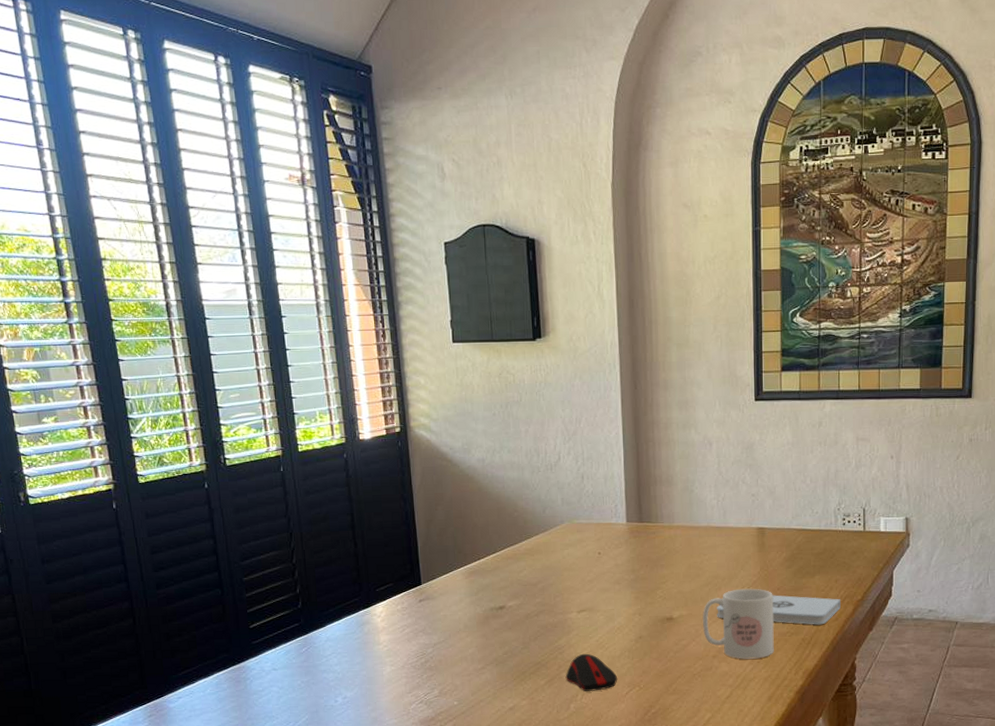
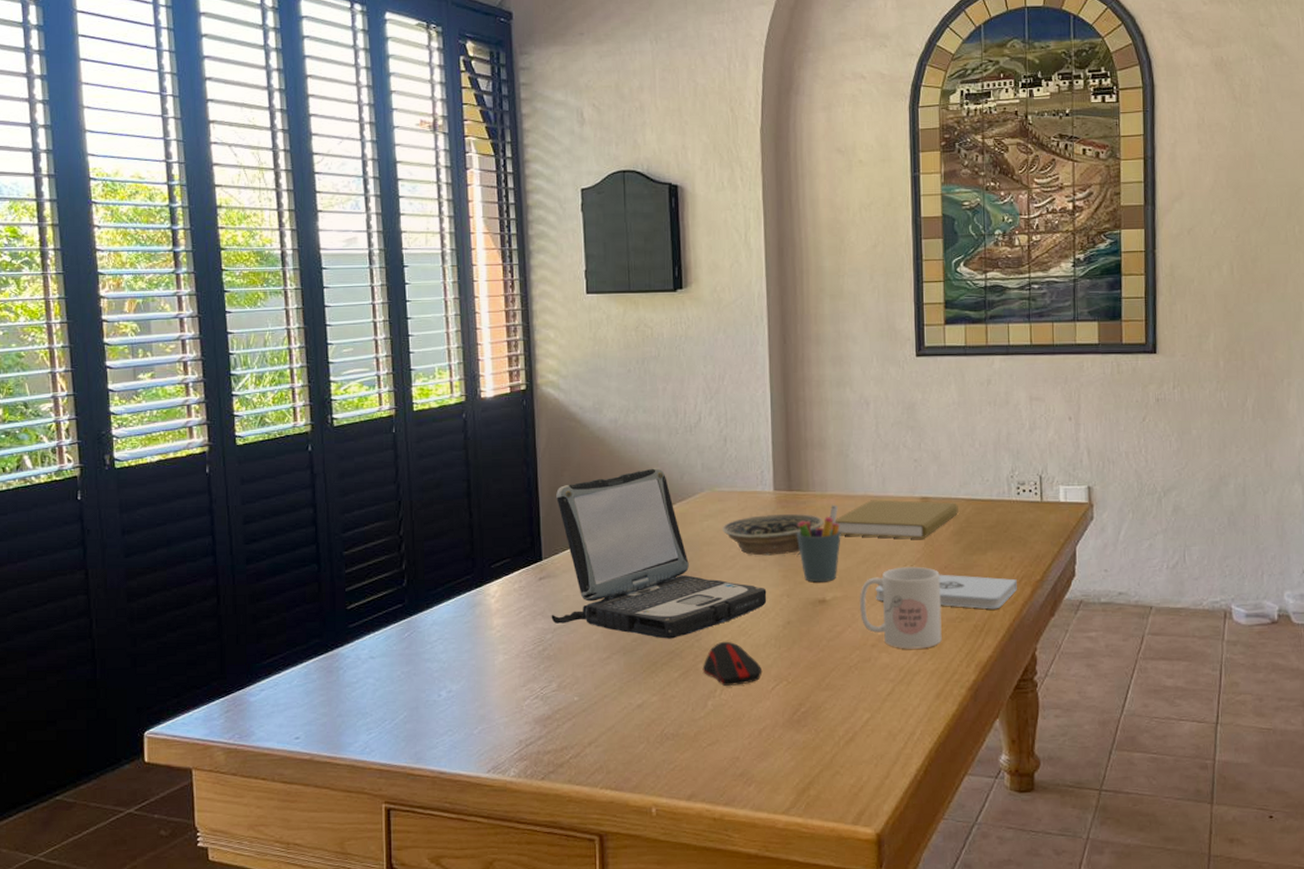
laptop: none [431,502,621,652] -> present [551,468,767,639]
bowl: none [581,542,671,580] -> present [722,513,824,556]
pen holder: none [646,534,687,603] -> present [796,505,841,583]
book: none [681,530,791,564] -> present [835,500,958,539]

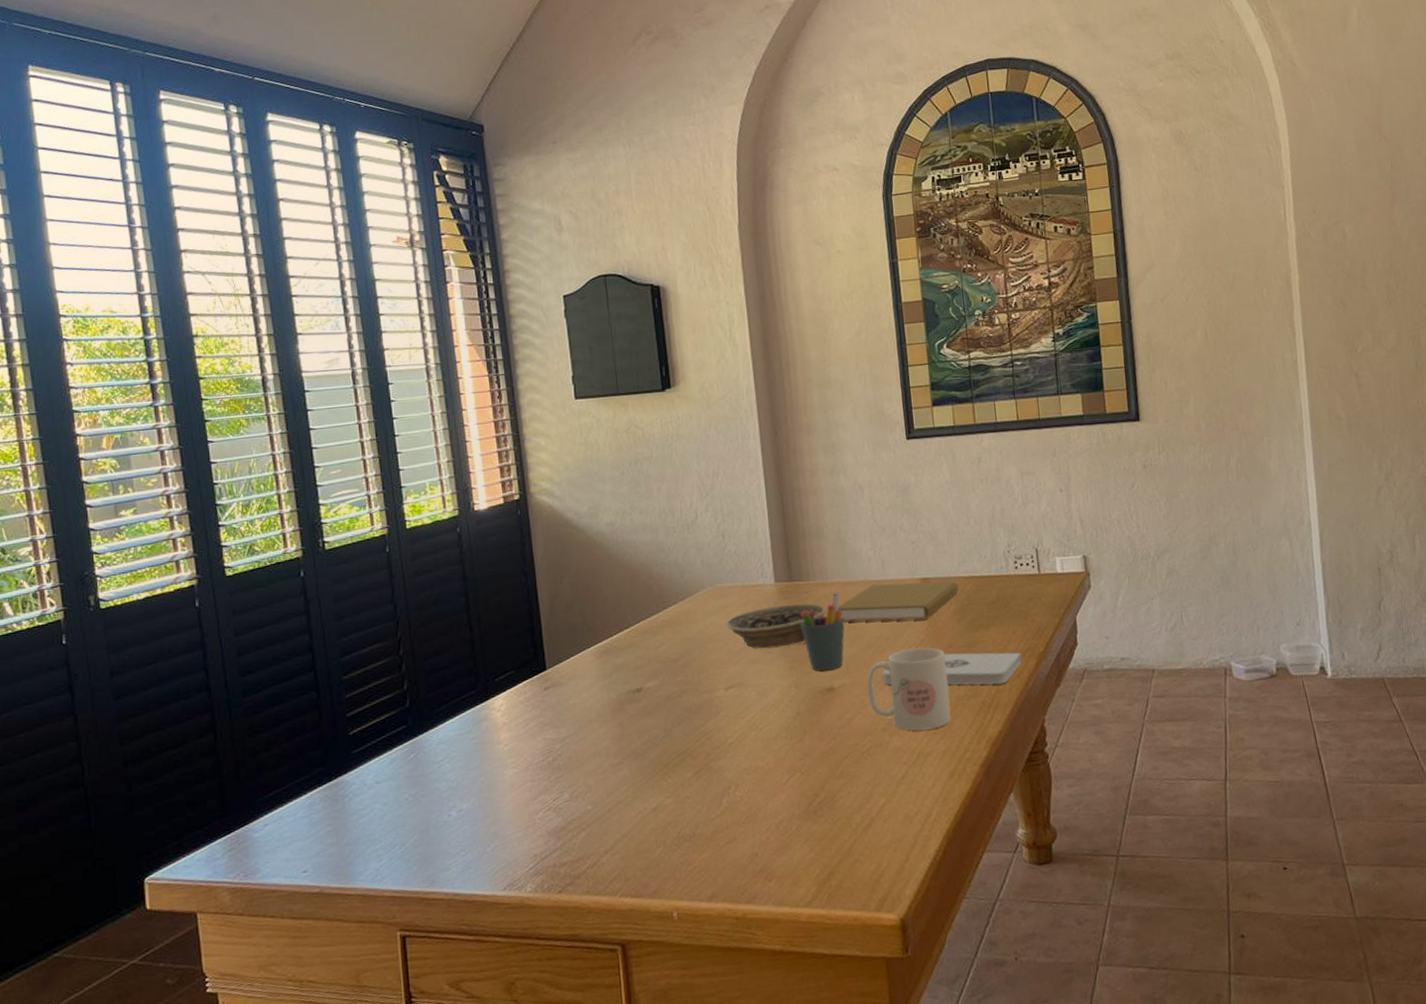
laptop: present [551,468,767,639] -> none [556,568,775,740]
computer mouse: present [702,641,763,686] -> none [715,737,776,782]

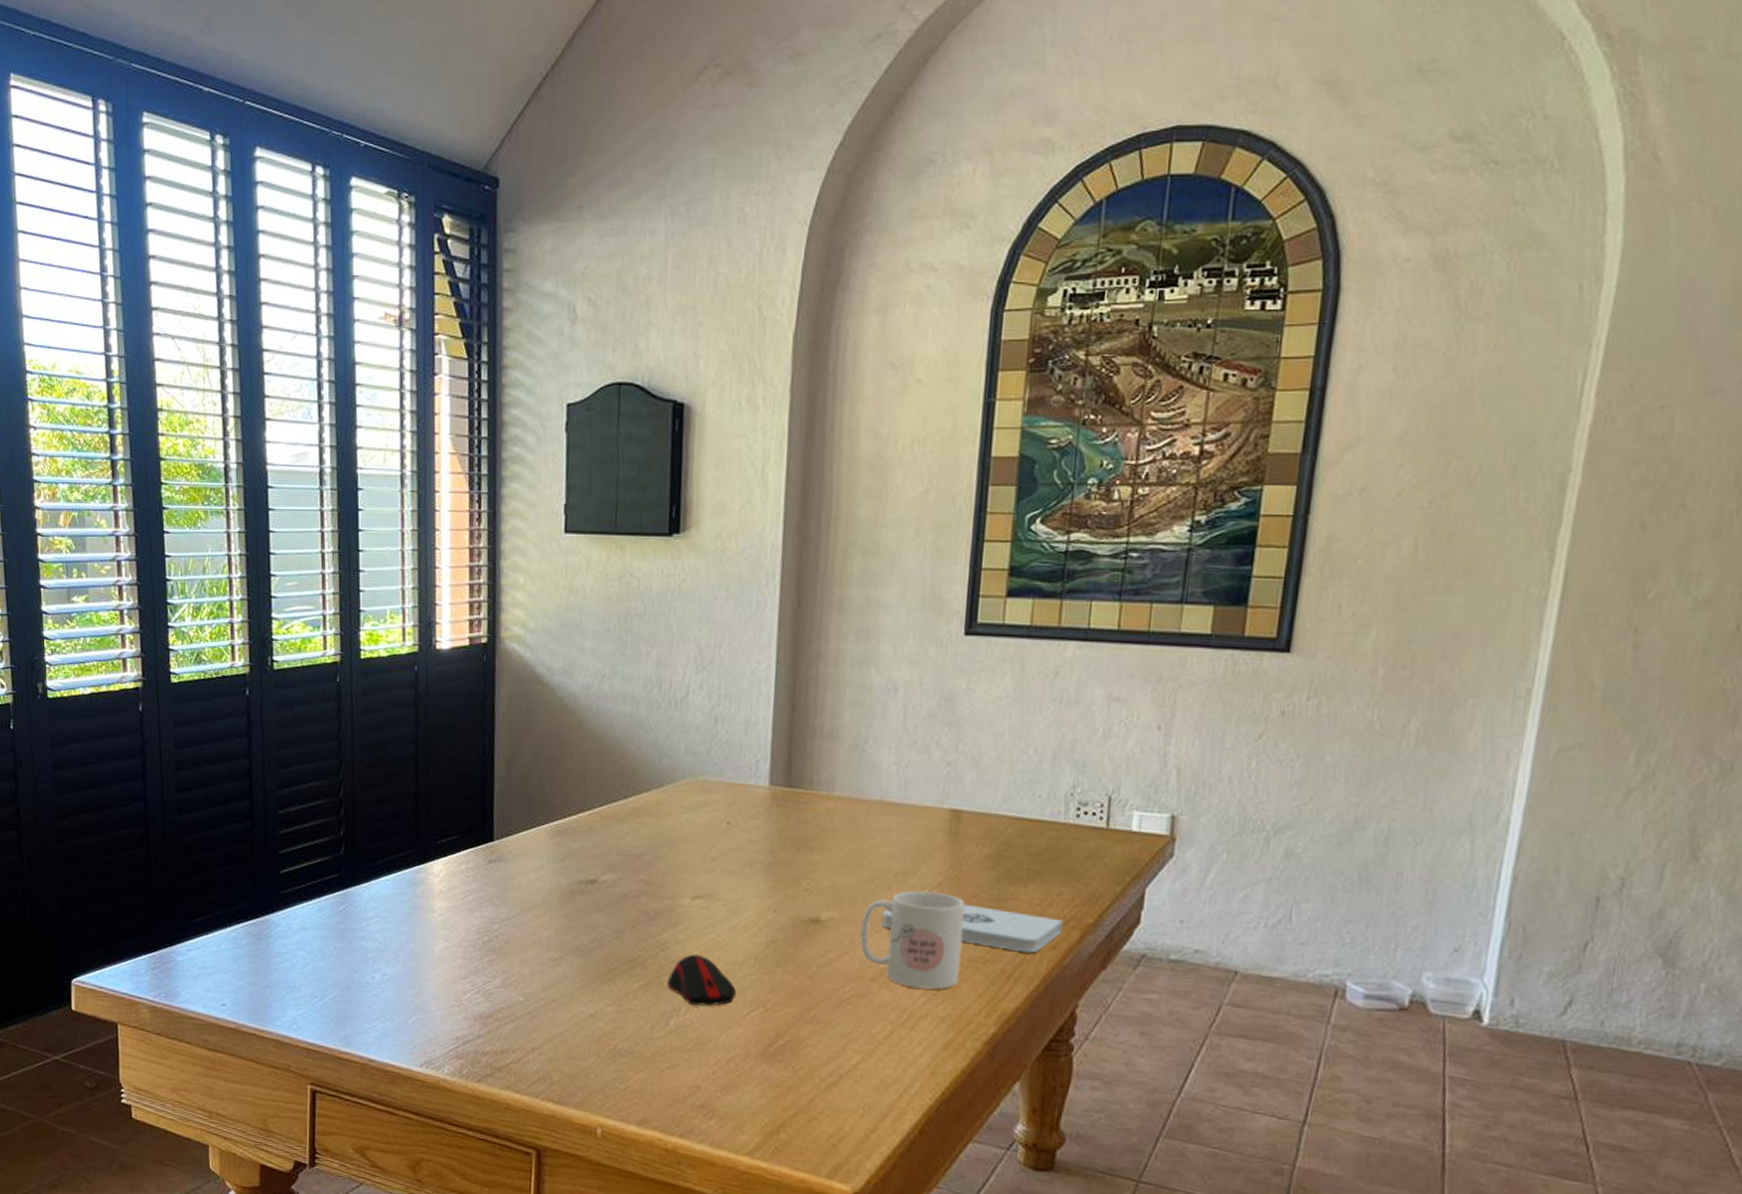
computer mouse: none [715,737,776,782] -> present [666,954,737,1006]
bowl: present [726,603,827,649] -> none [703,813,827,865]
pen holder: present [800,592,845,671] -> none [791,808,847,899]
book: present [837,581,959,622] -> none [840,807,998,860]

